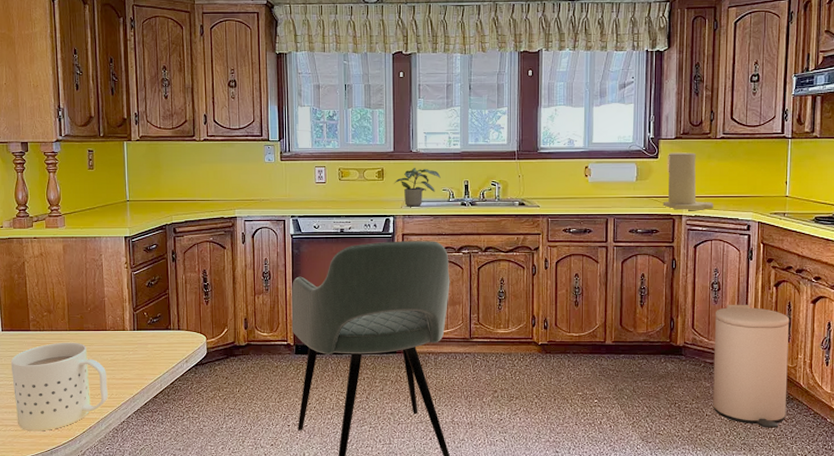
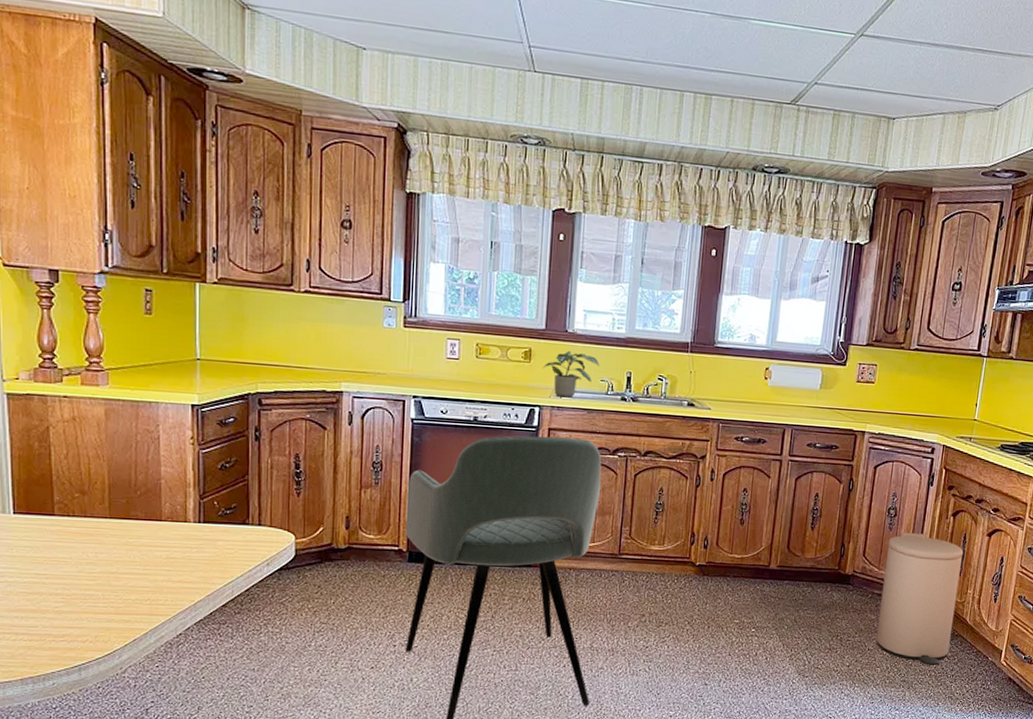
mug: present [10,342,108,431] -> none [25,532,160,643]
paper towel: present [663,152,714,210] -> none [846,361,900,428]

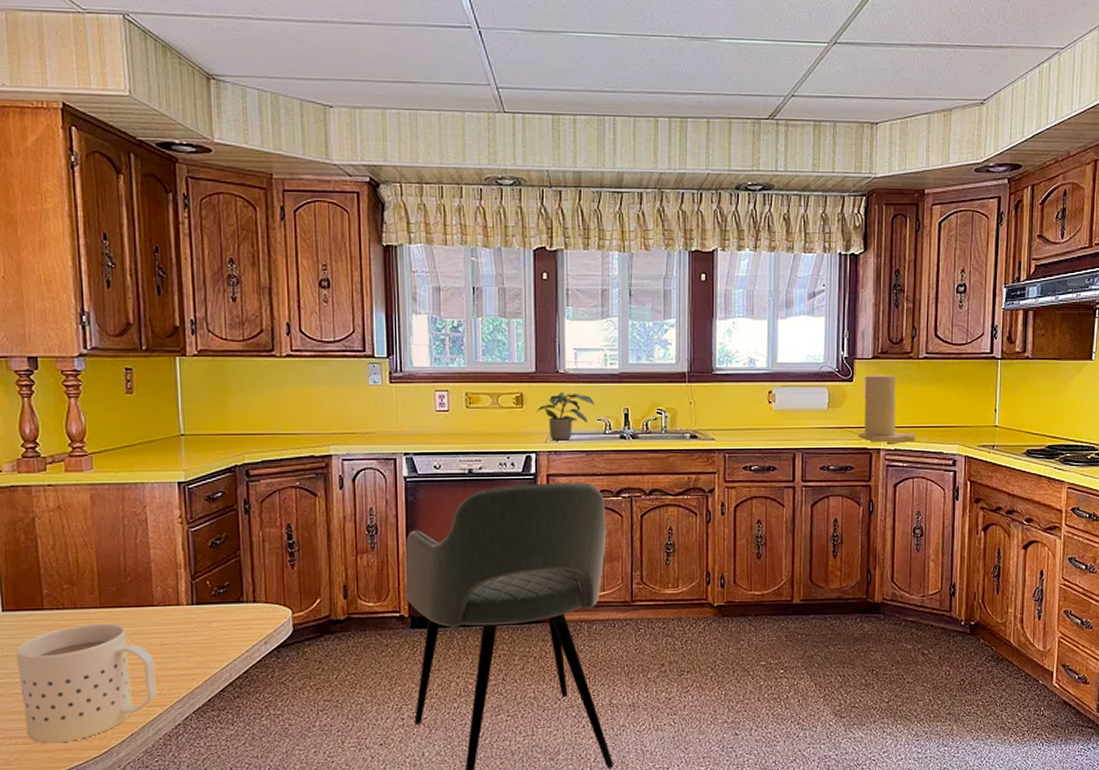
mug: none [25,532,160,643] -> present [15,623,157,744]
paper towel: none [846,361,900,428] -> present [858,375,916,443]
pedal bin: present [876,532,964,666] -> none [915,551,999,694]

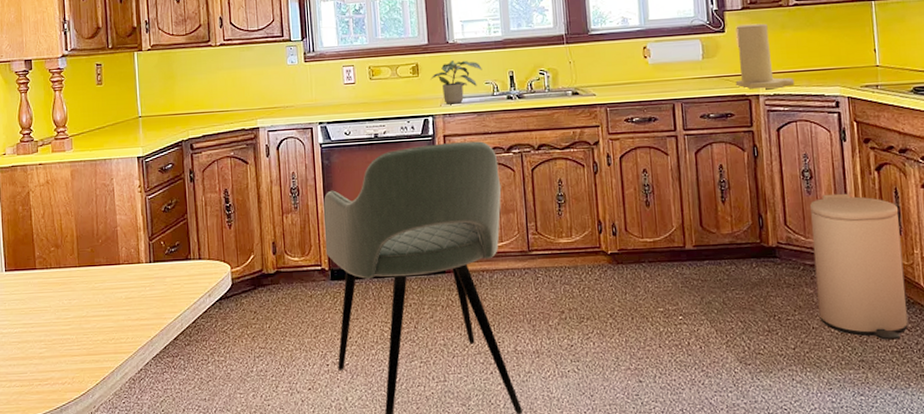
mug: present [15,623,157,744] -> none [15,279,123,386]
pedal bin: none [915,551,999,694] -> present [809,193,908,340]

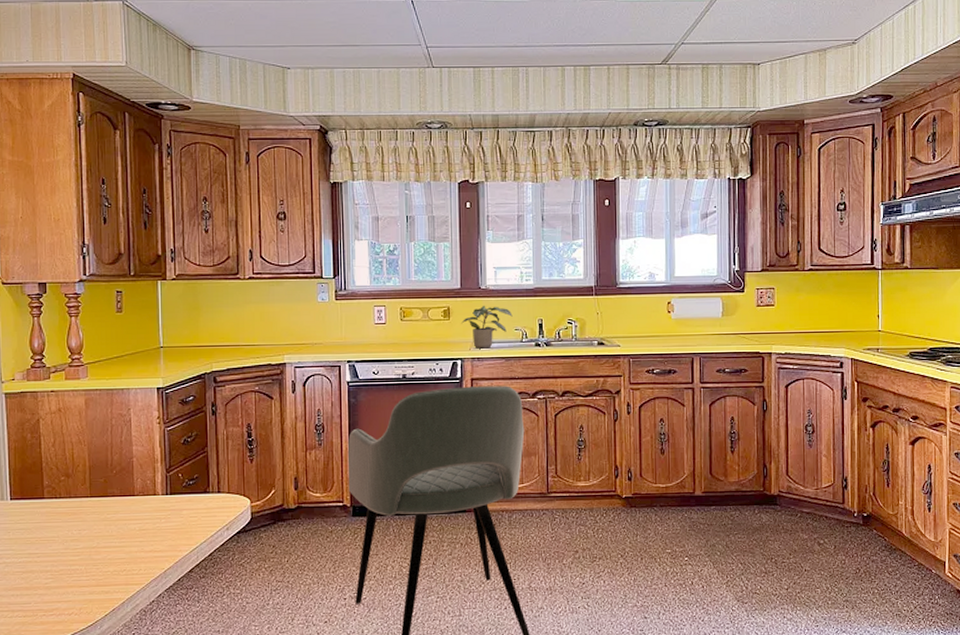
paper towel: present [735,23,795,90] -> none [751,285,805,348]
pedal bin: present [809,193,908,340] -> none [810,447,889,583]

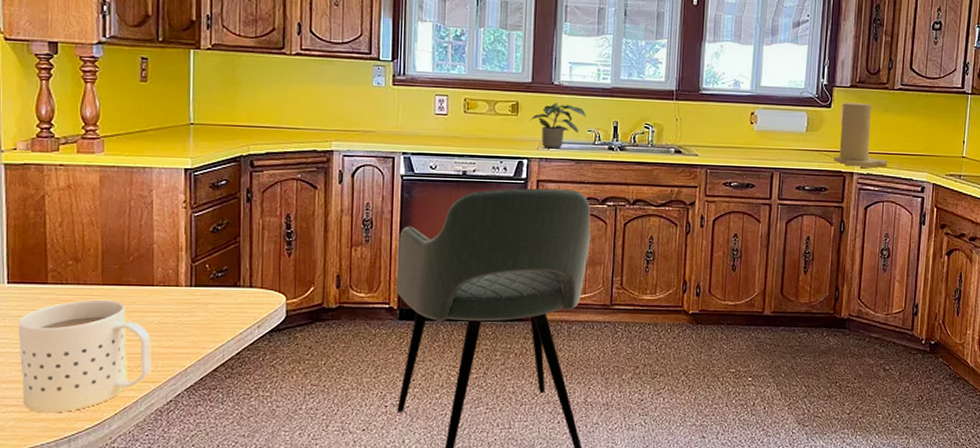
mug: none [20,510,135,617] -> present [17,299,152,413]
paper towel: none [751,285,805,348] -> present [833,102,888,168]

